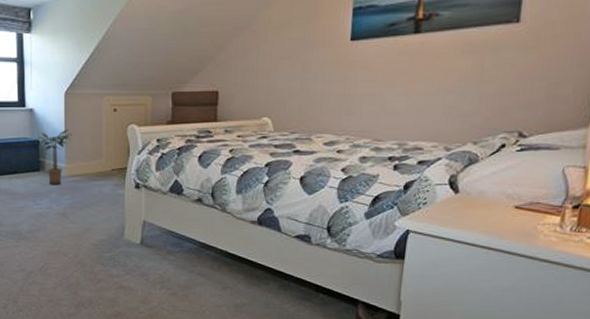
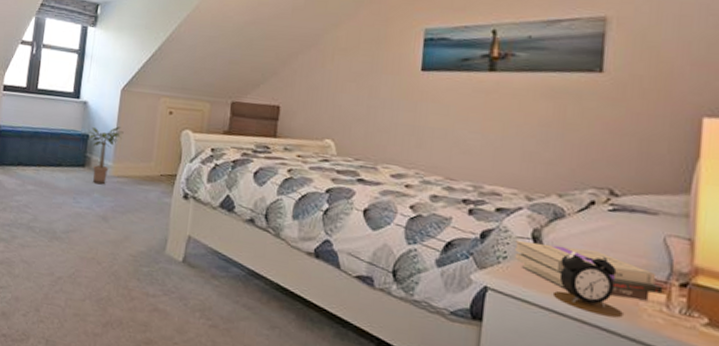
books: none [432,187,559,225] -> present [513,240,664,302]
alarm clock: none [464,189,523,241] -> present [552,250,623,319]

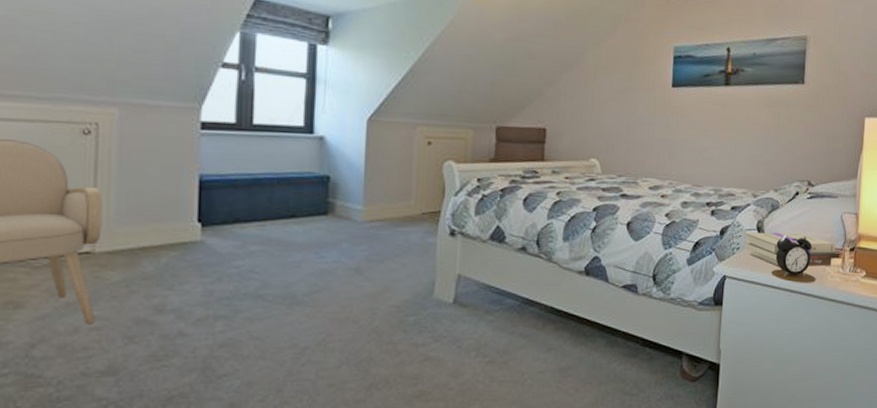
potted plant: present [87,126,124,185] -> none [327,163,374,233]

